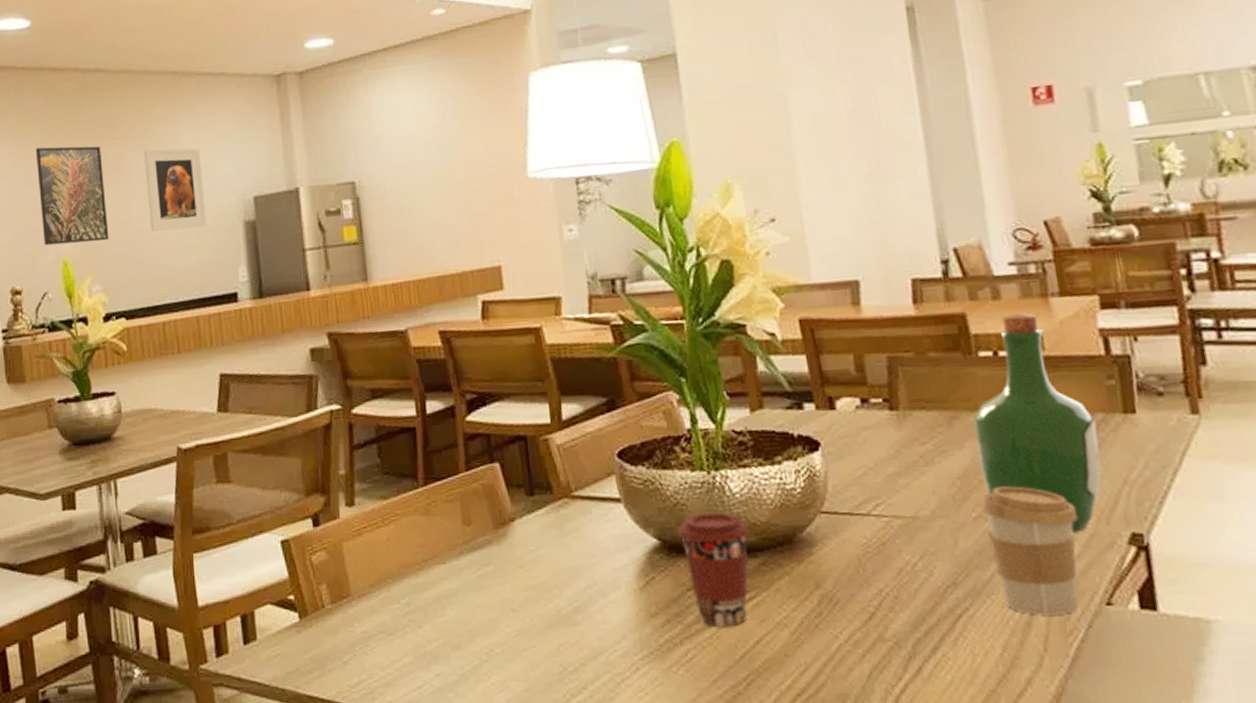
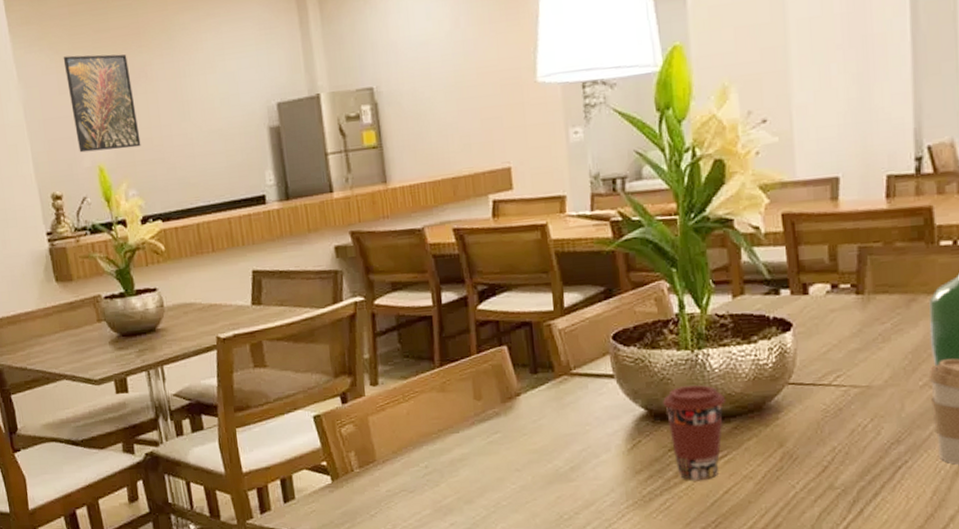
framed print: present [144,148,207,232] -> none [169,55,233,138]

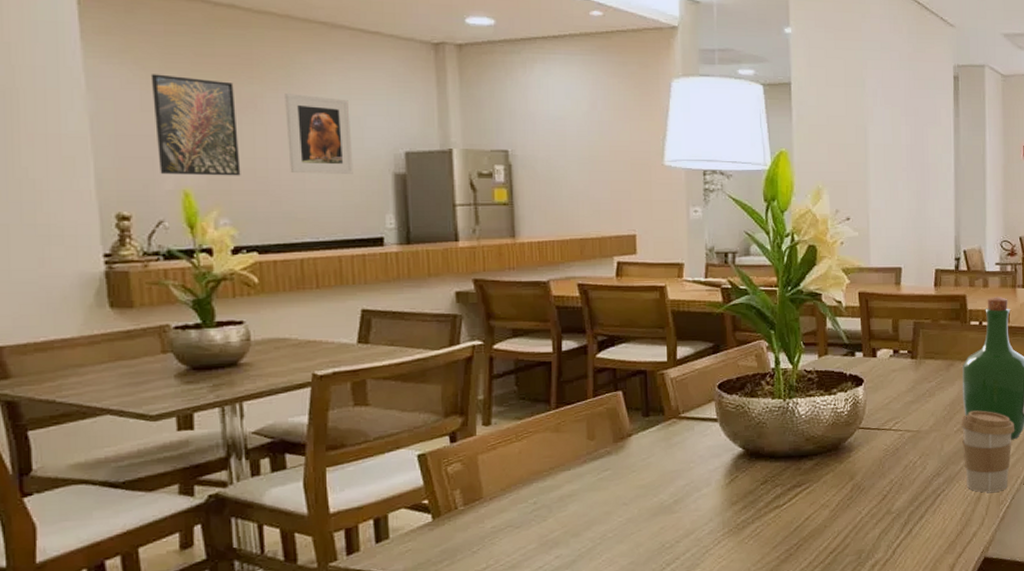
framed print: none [169,55,233,138] -> present [285,93,353,174]
coffee cup: present [663,385,726,480] -> none [758,428,810,509]

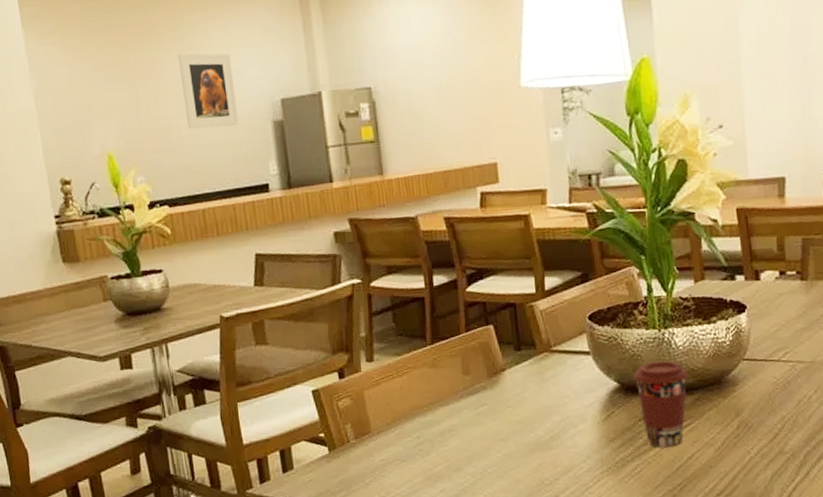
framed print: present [150,74,241,176] -> none [74,49,150,141]
coffee cup: none [758,428,810,509] -> present [634,361,690,447]

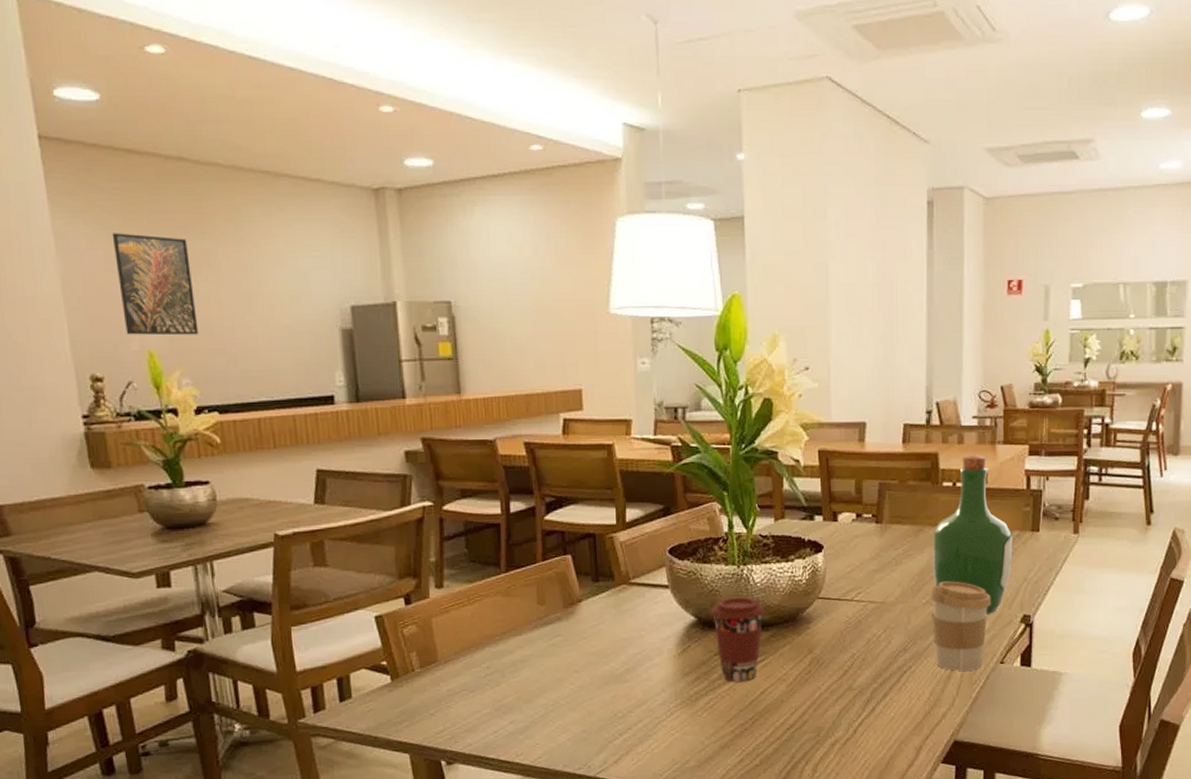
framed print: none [74,49,150,141] -> present [111,233,199,336]
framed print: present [178,53,239,129] -> none [235,248,303,331]

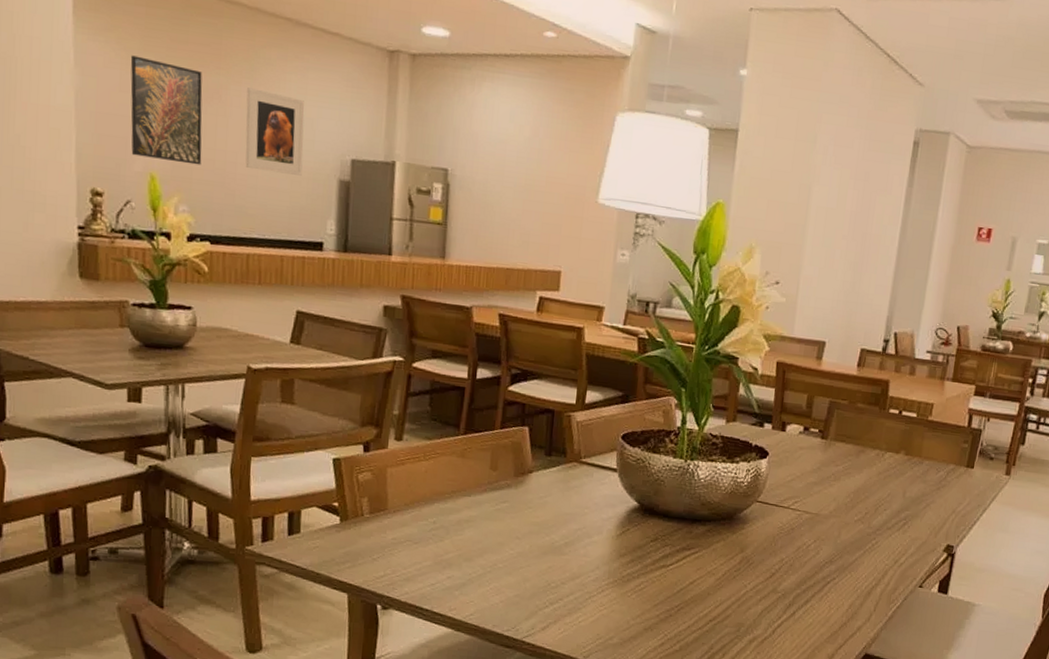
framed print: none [235,248,303,331] -> present [245,87,305,176]
coffee cup: present [711,597,766,682] -> none [653,489,706,570]
coffee cup: present [930,581,991,671] -> none [859,502,919,590]
wine bottle: present [932,453,1013,614] -> none [868,386,948,540]

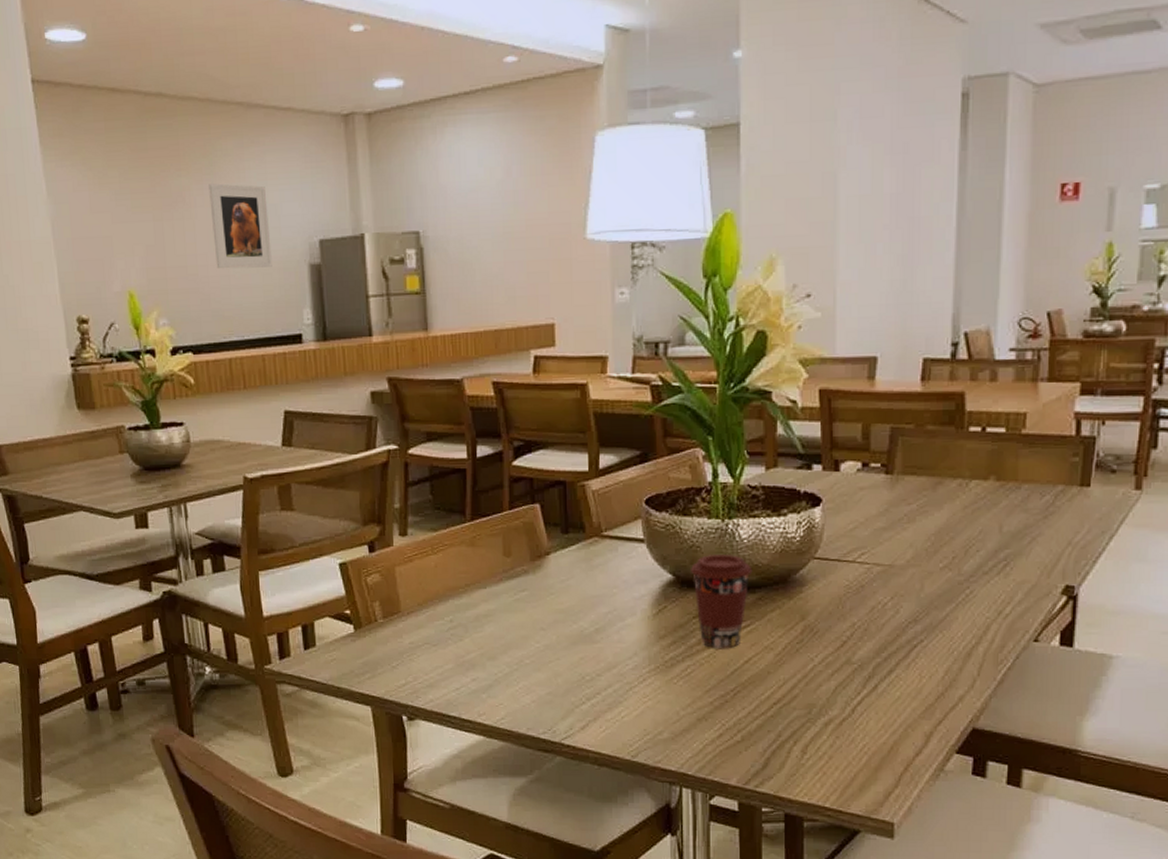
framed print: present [130,55,203,166] -> none [96,173,175,276]
coffee cup: none [653,489,706,570] -> present [691,555,753,648]

